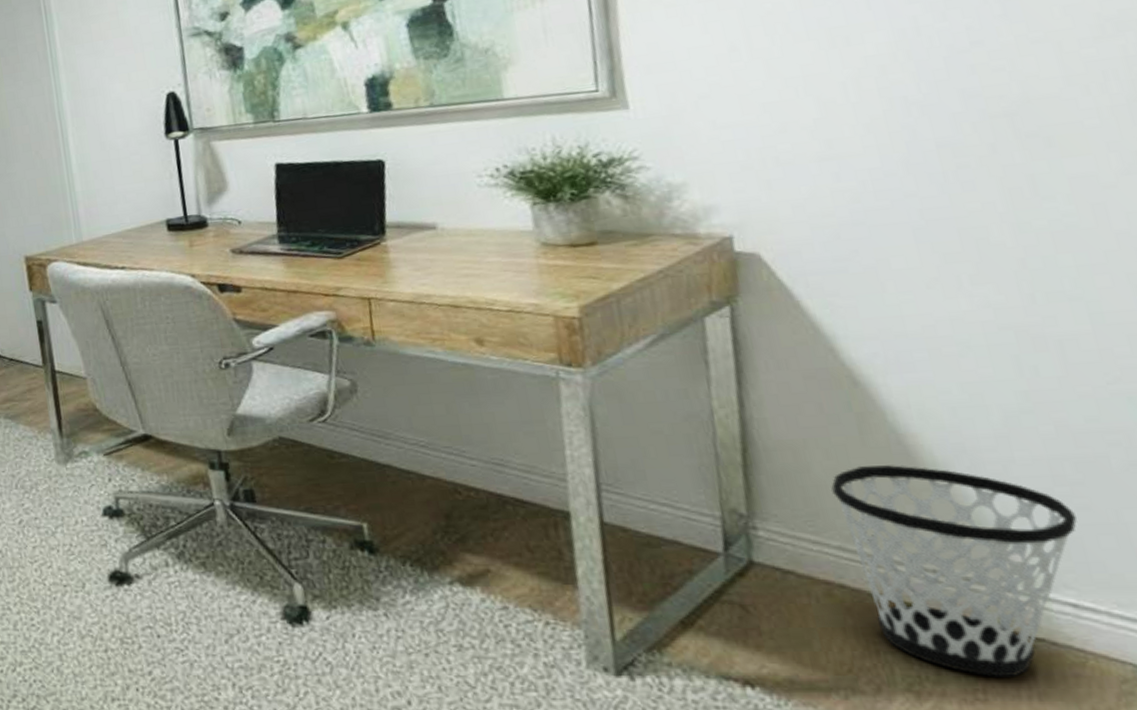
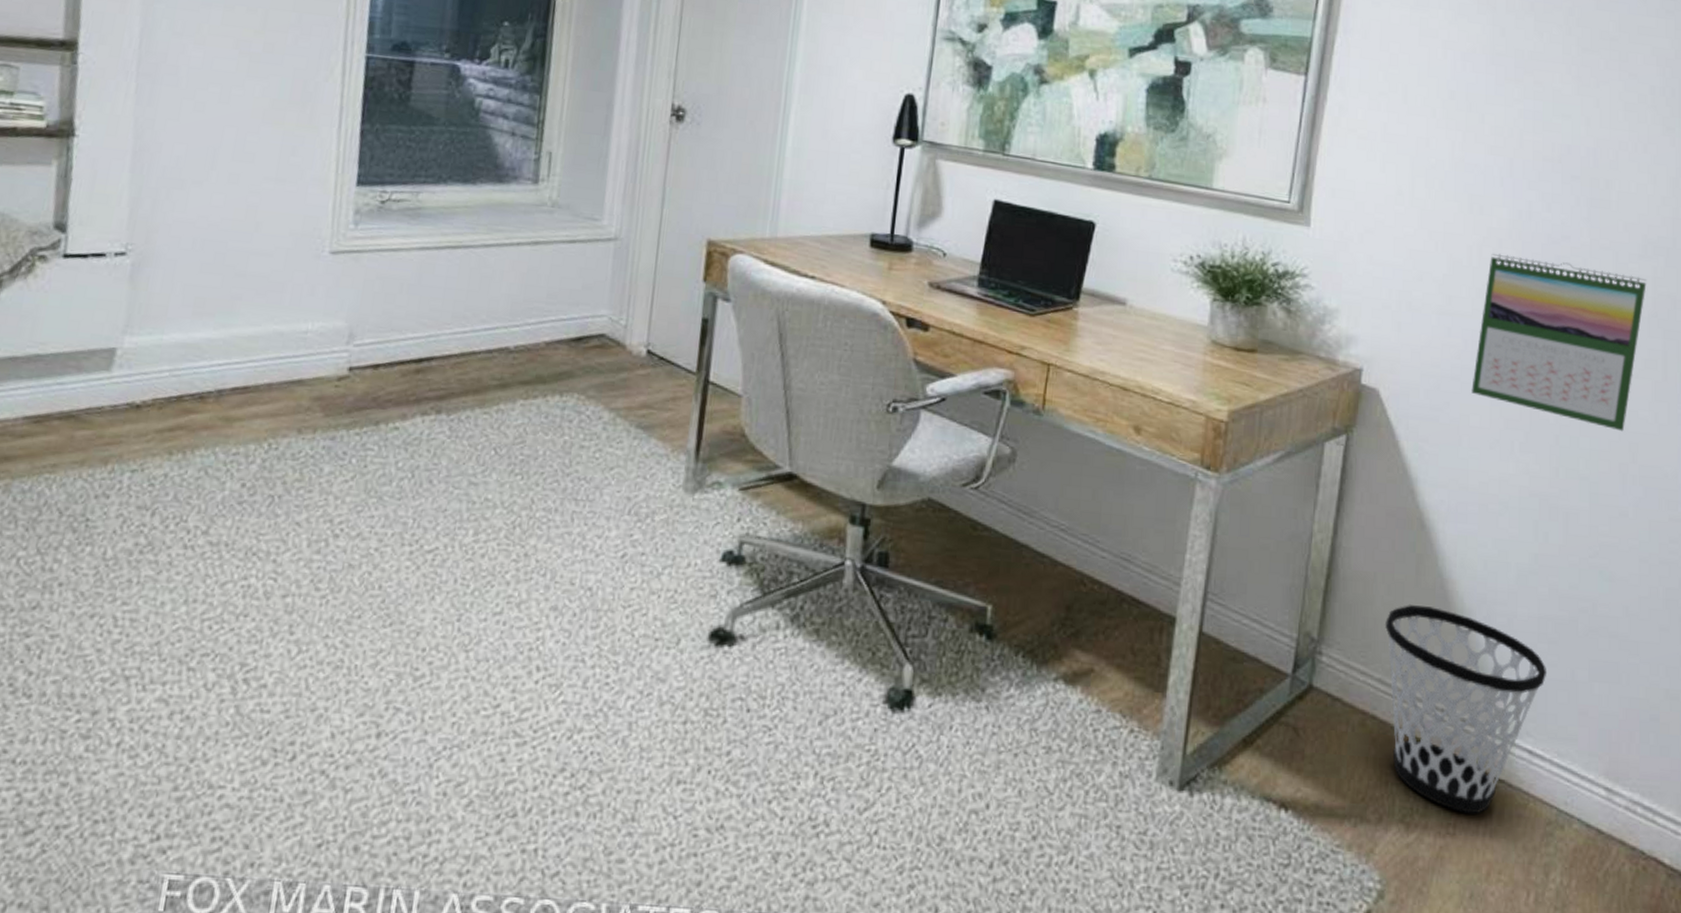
calendar: none [874,61,1124,239] -> present [1471,253,1647,432]

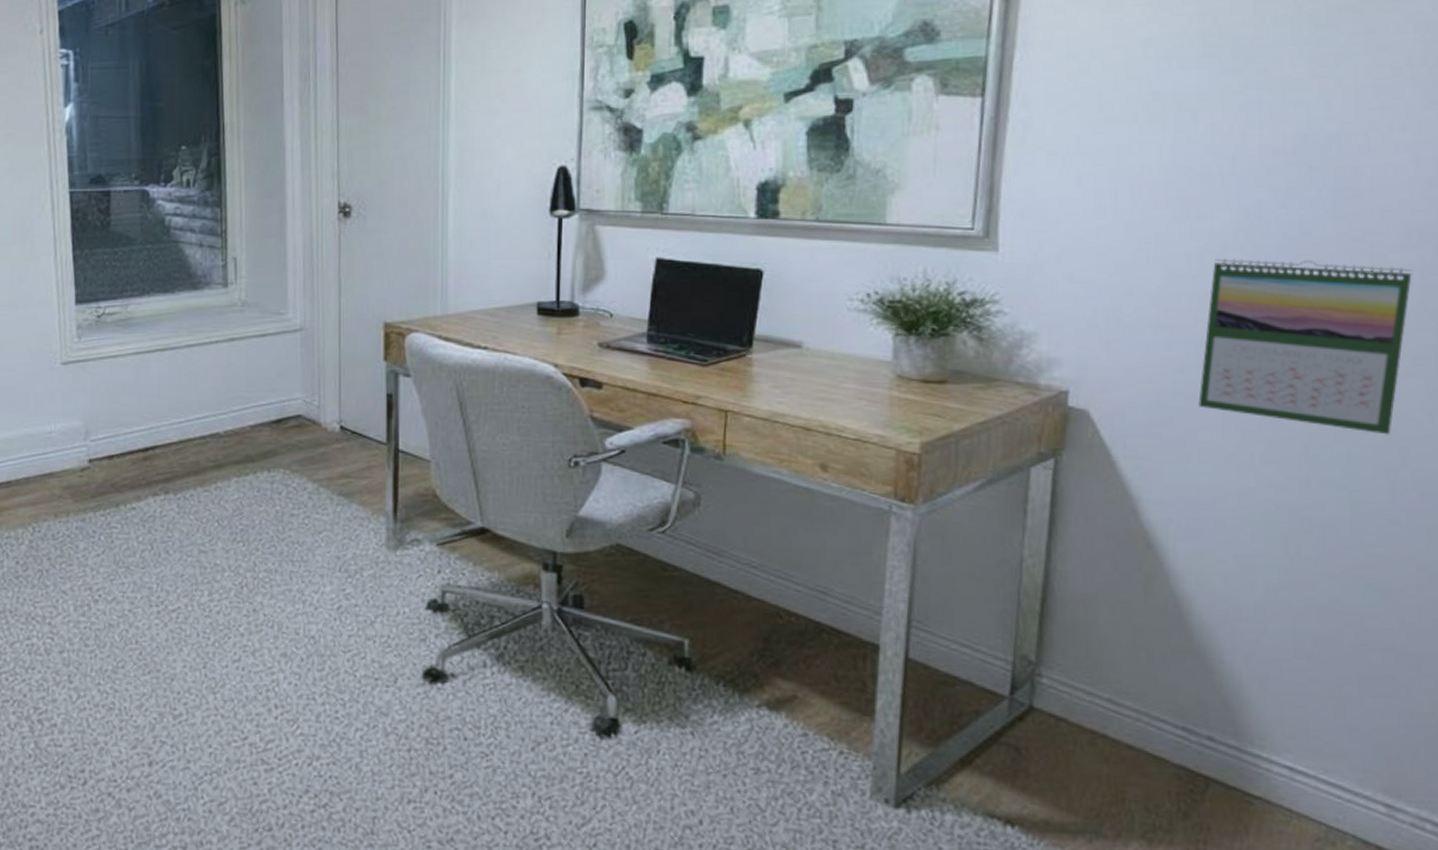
wastebasket: present [1385,603,1548,815] -> none [1112,623,1307,831]

